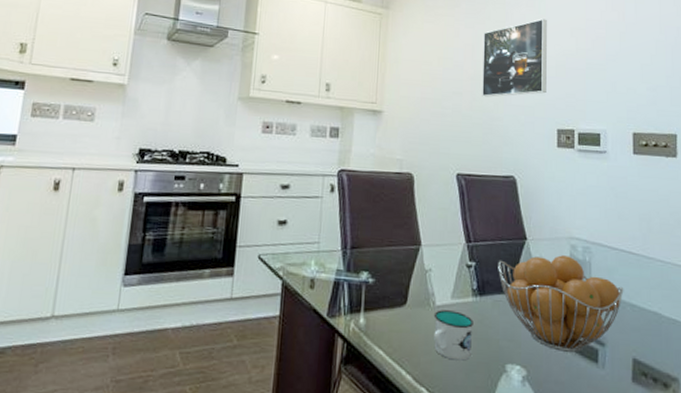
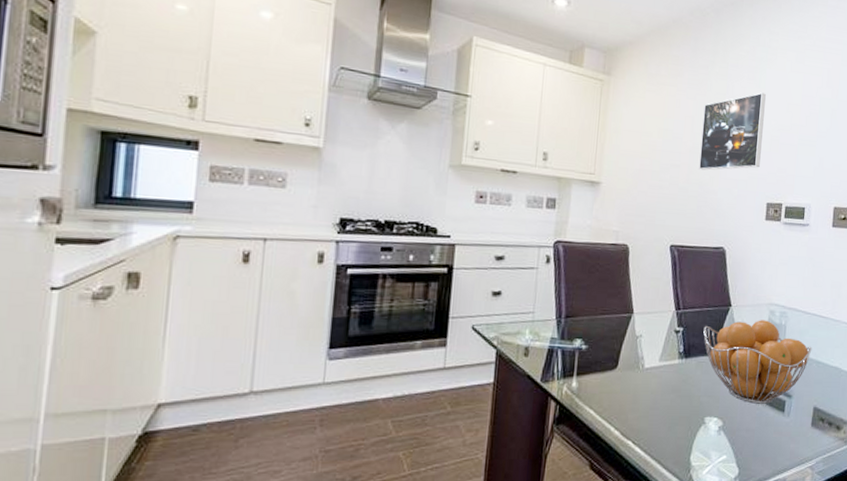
mug: present [433,310,473,361] -> none [640,372,678,416]

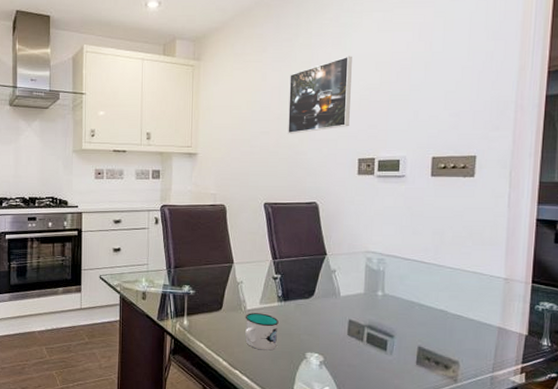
mug: none [640,372,678,416] -> present [244,313,279,351]
fruit basket: present [703,320,812,404] -> none [300,266,414,343]

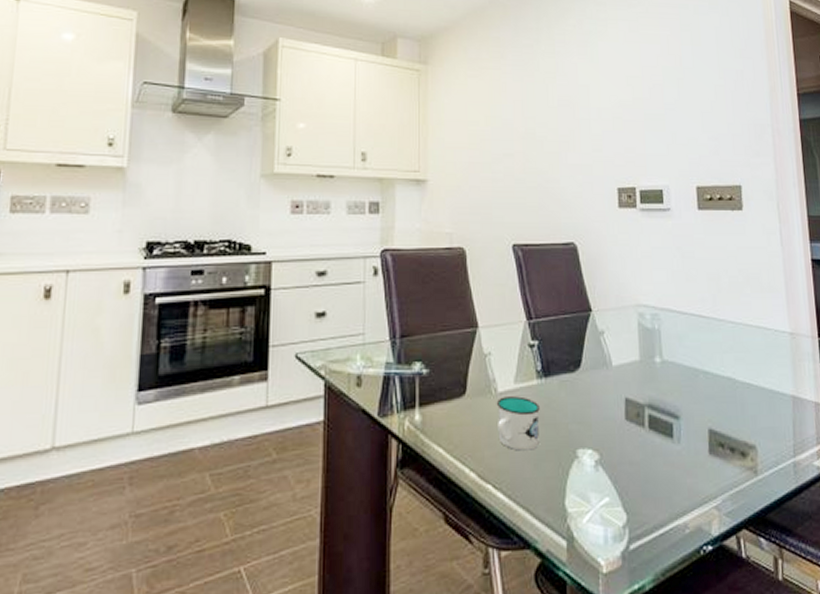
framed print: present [288,56,352,134] -> none [533,67,604,157]

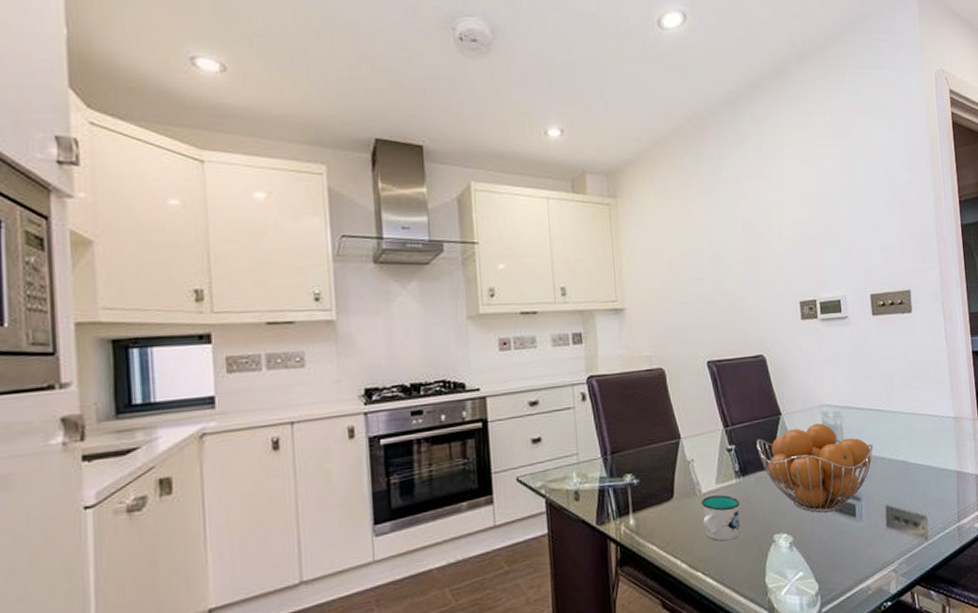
fruit basket: none [562,325,696,429] -> present [756,423,874,513]

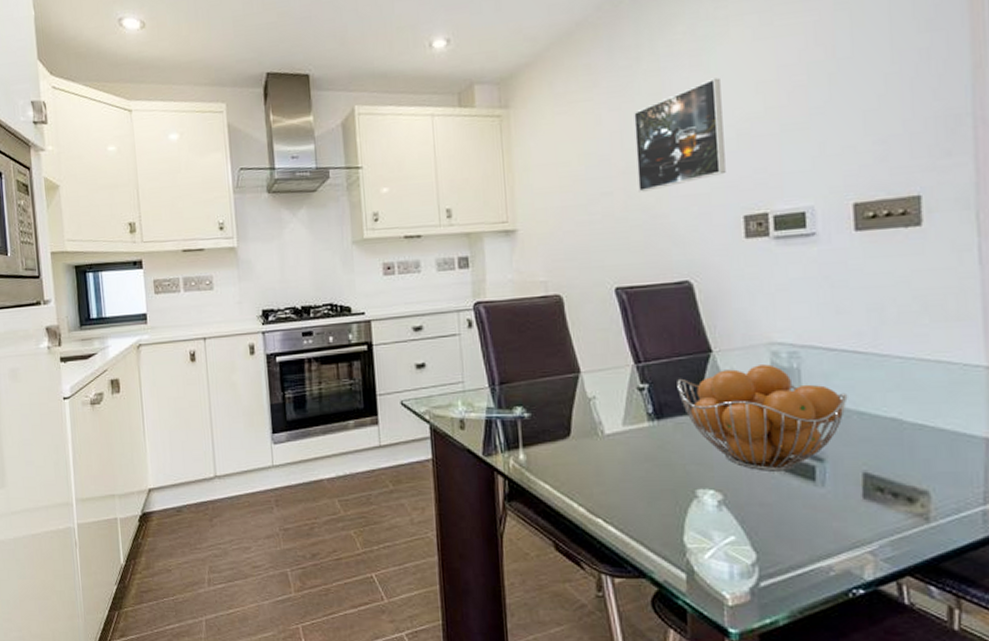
mug: present [701,495,741,542] -> none [603,438,653,489]
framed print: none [718,189,786,279] -> present [634,77,726,192]

